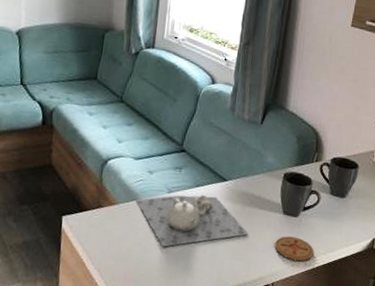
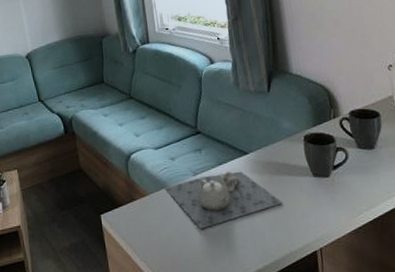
coaster: present [274,236,315,262] -> none [312,197,357,223]

